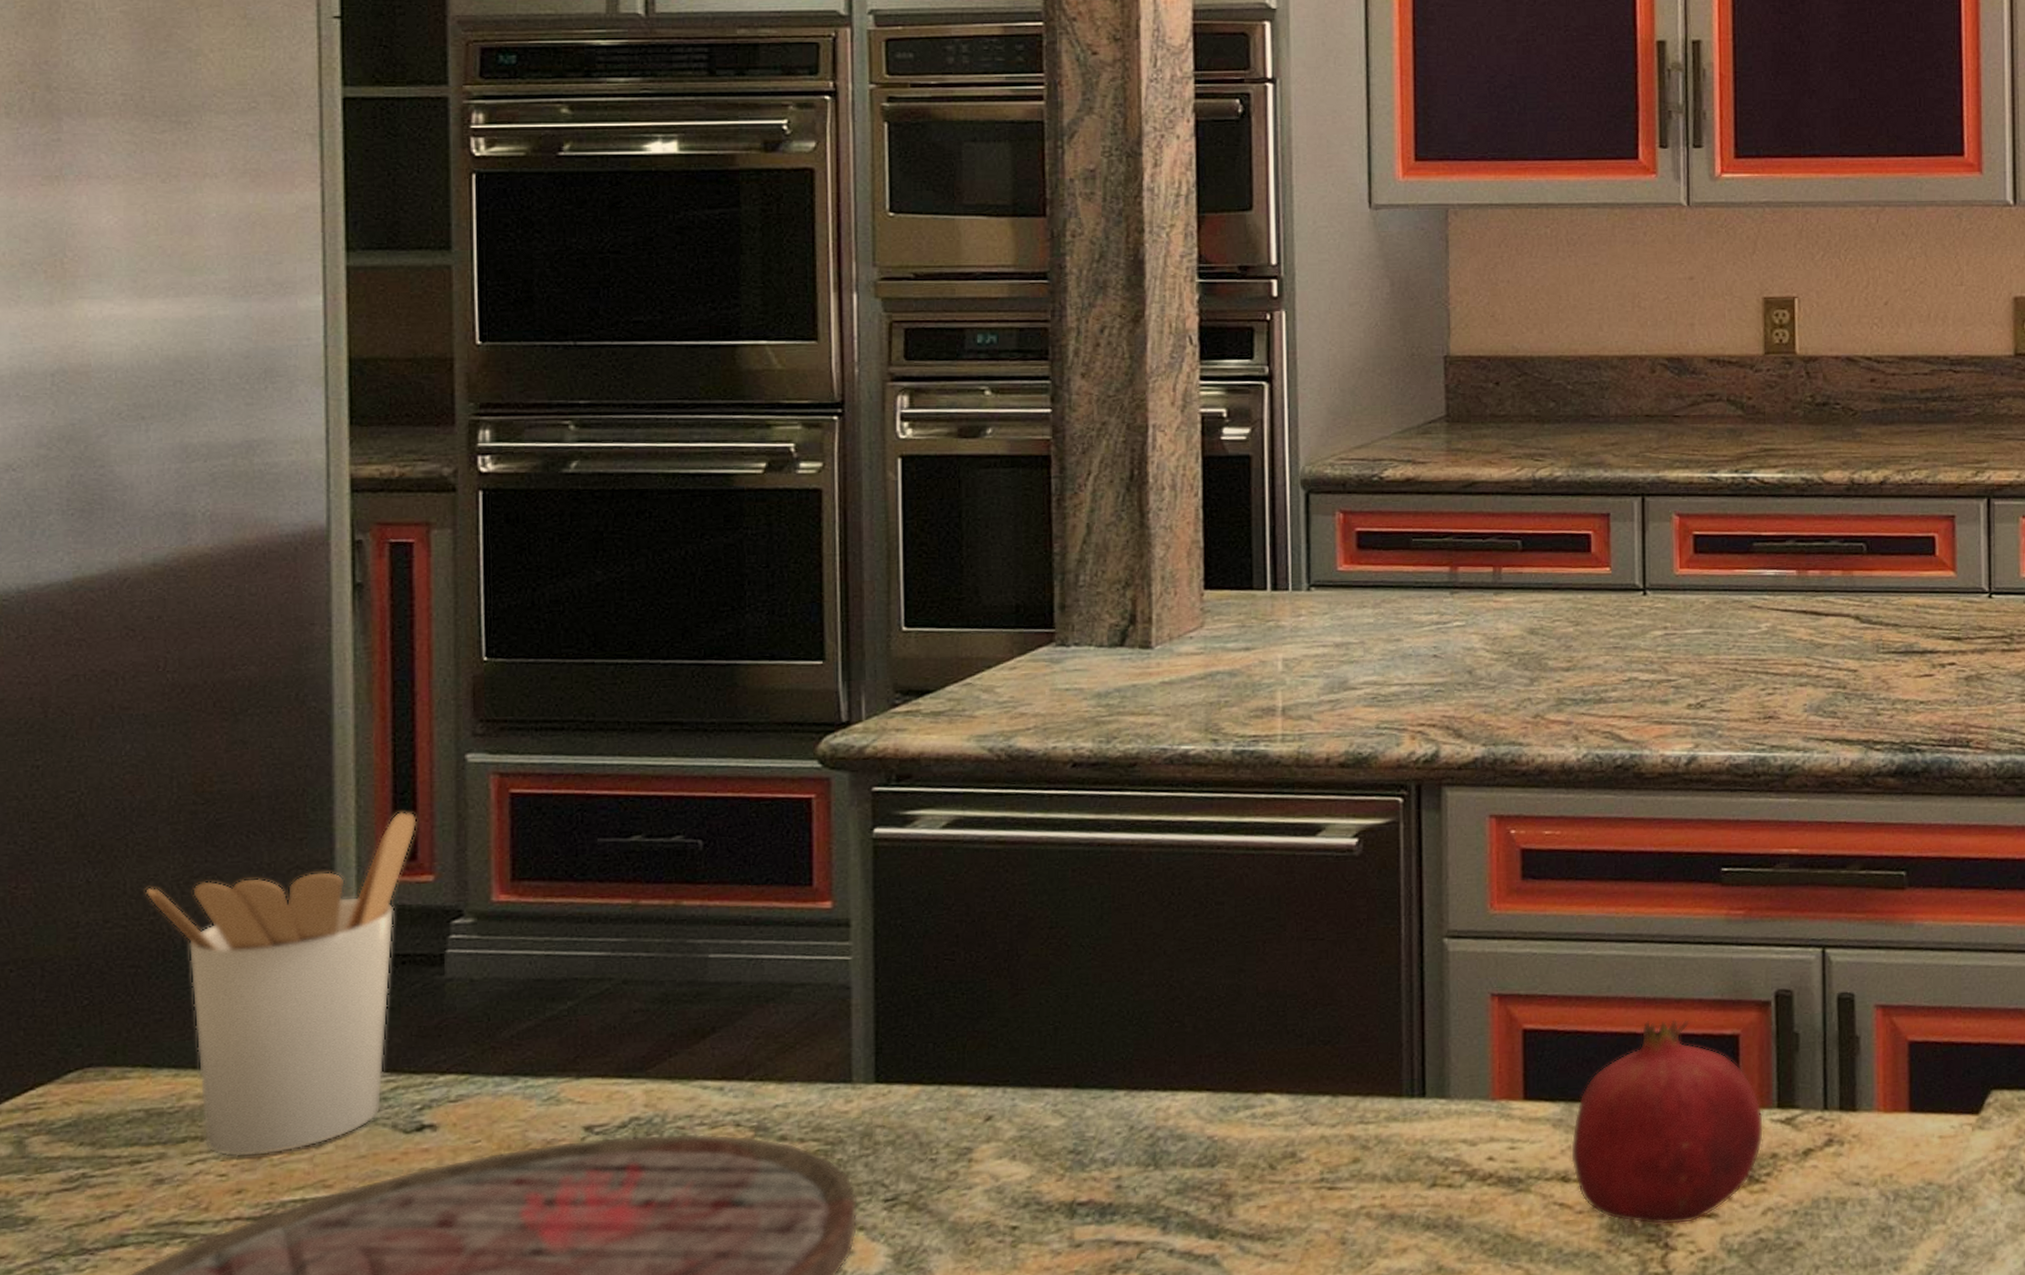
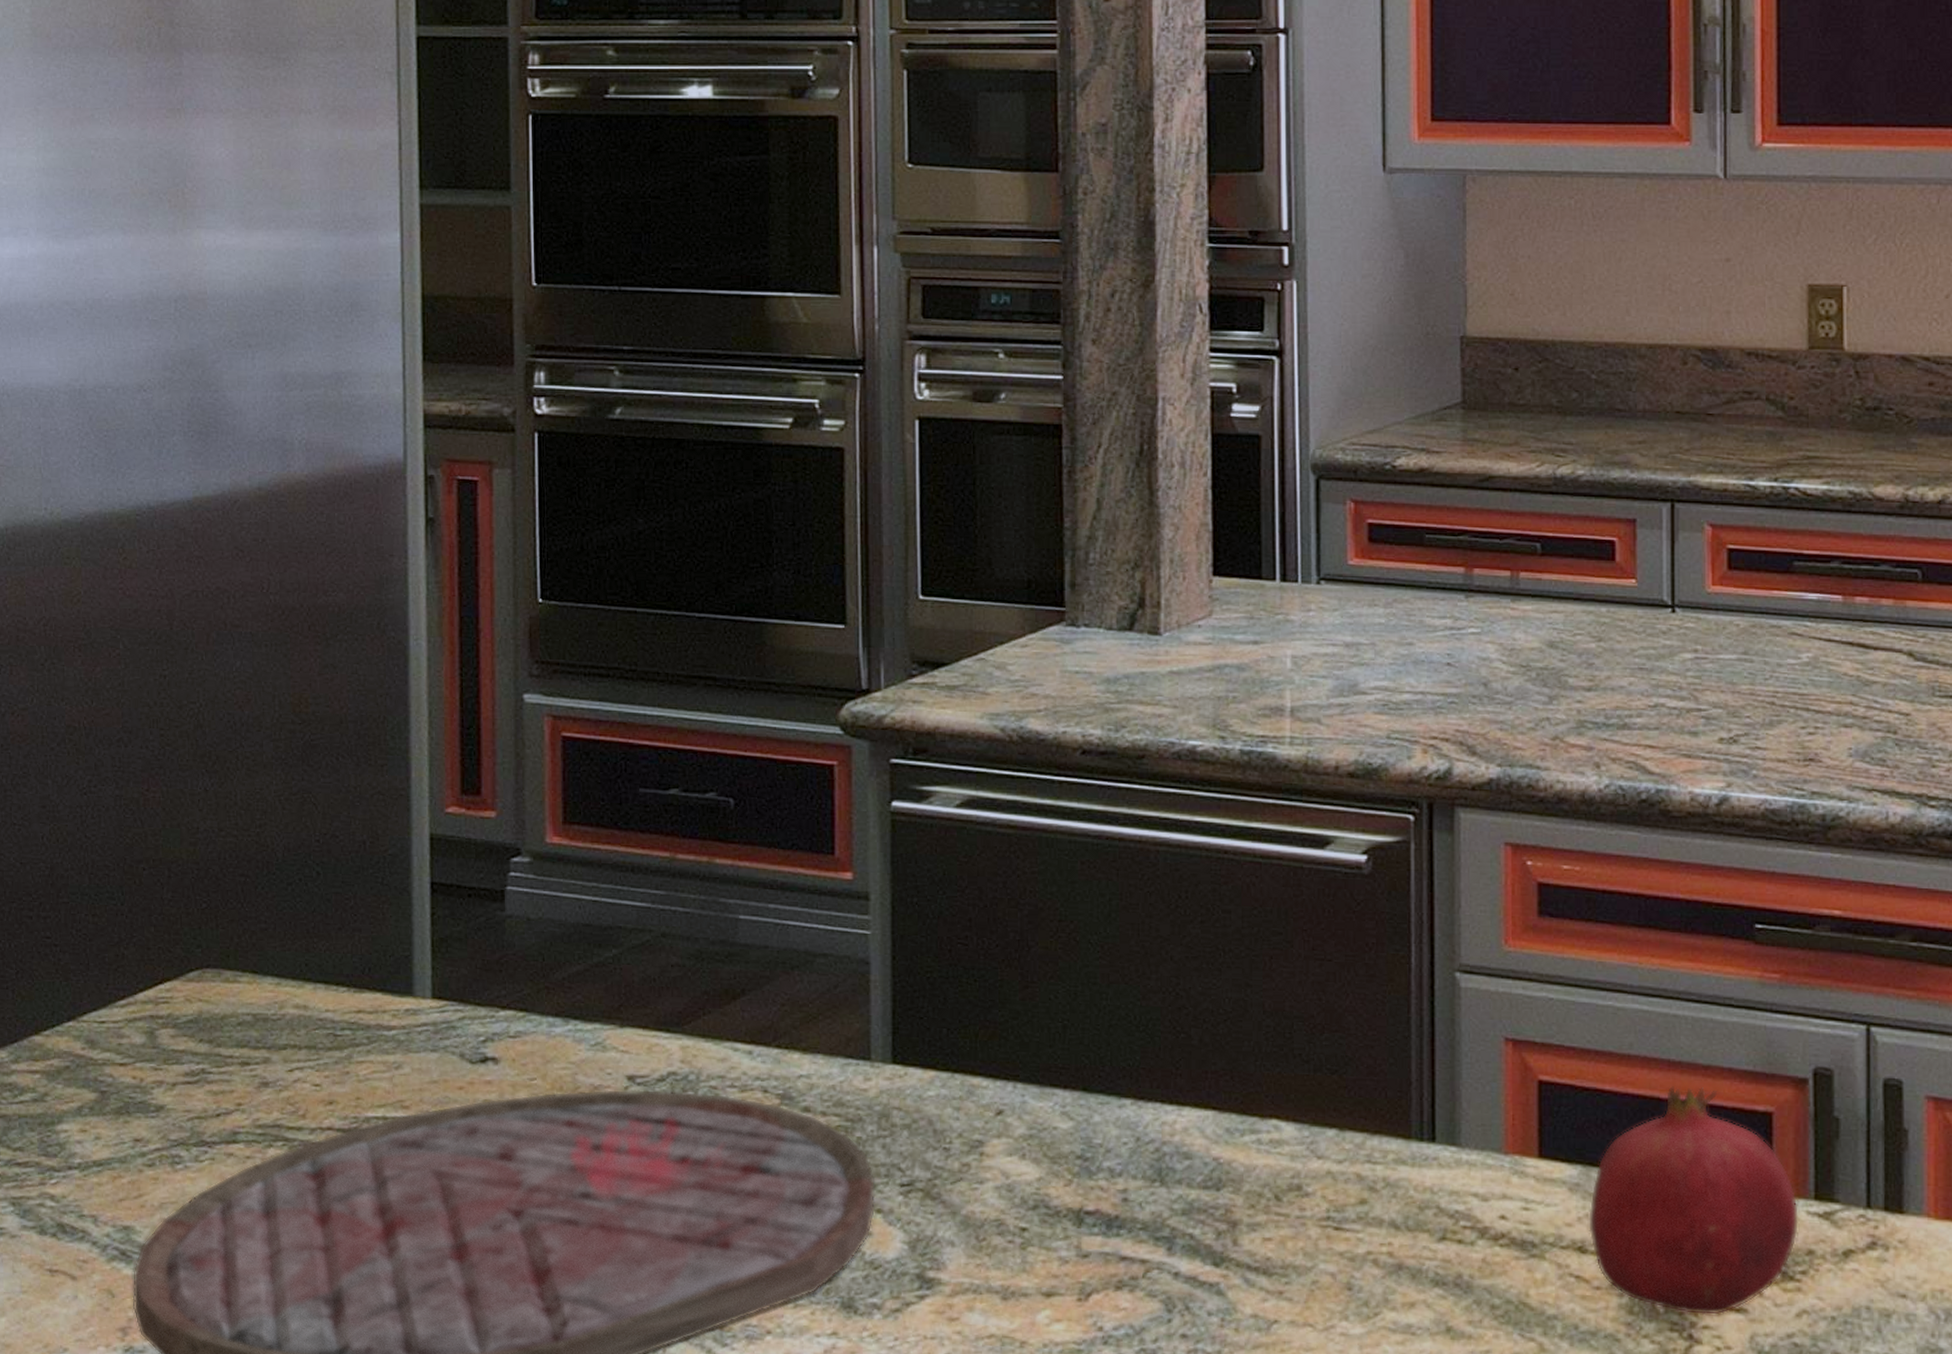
utensil holder: present [145,811,417,1157] -> none [252,745,481,1071]

